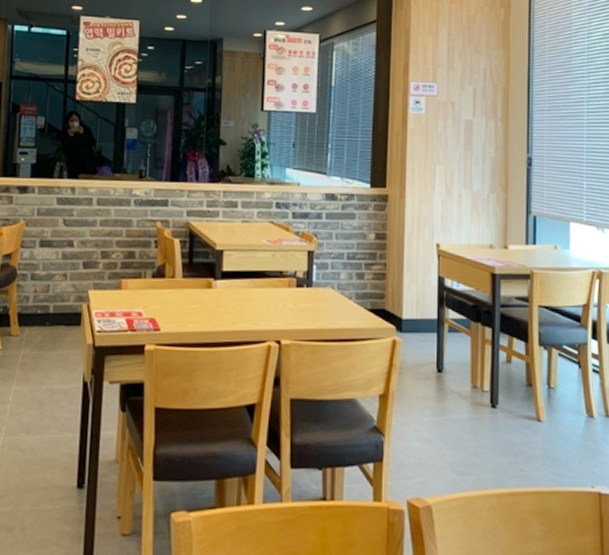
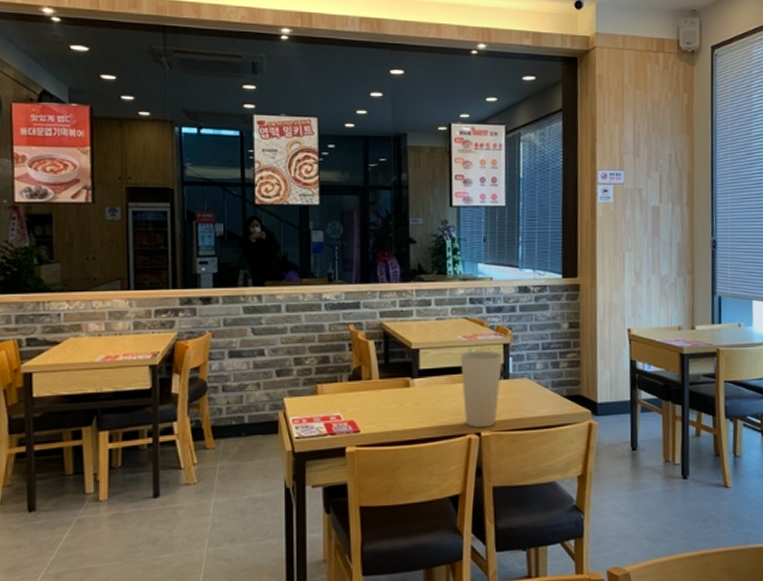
cup: none [264,256,307,337] -> present [461,350,503,428]

